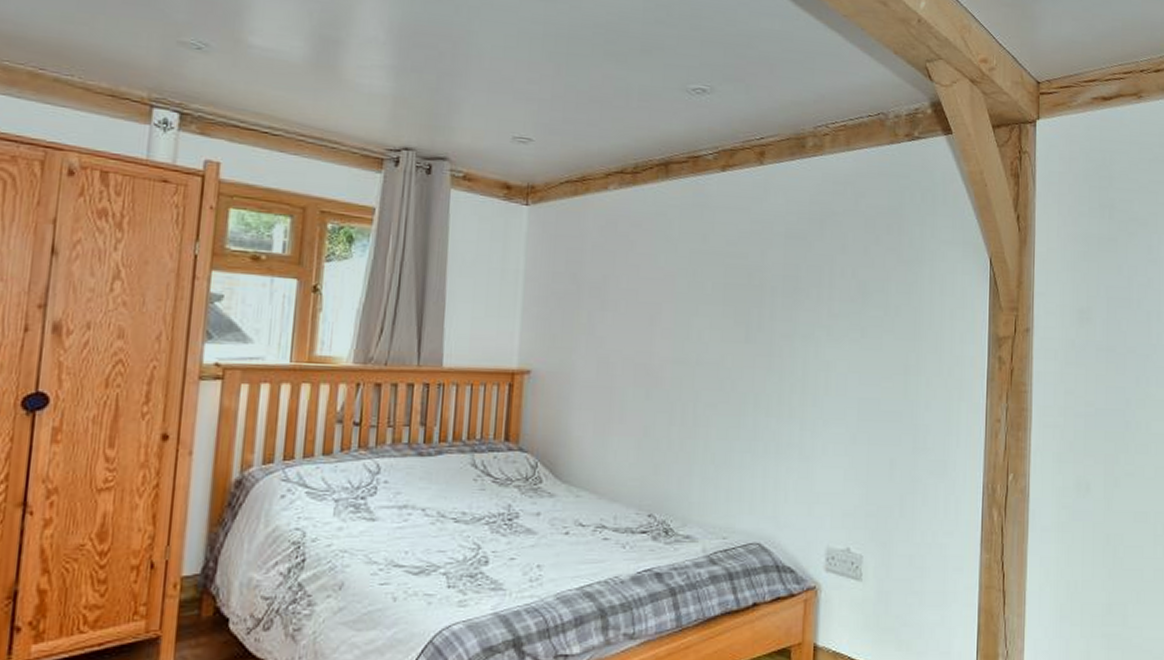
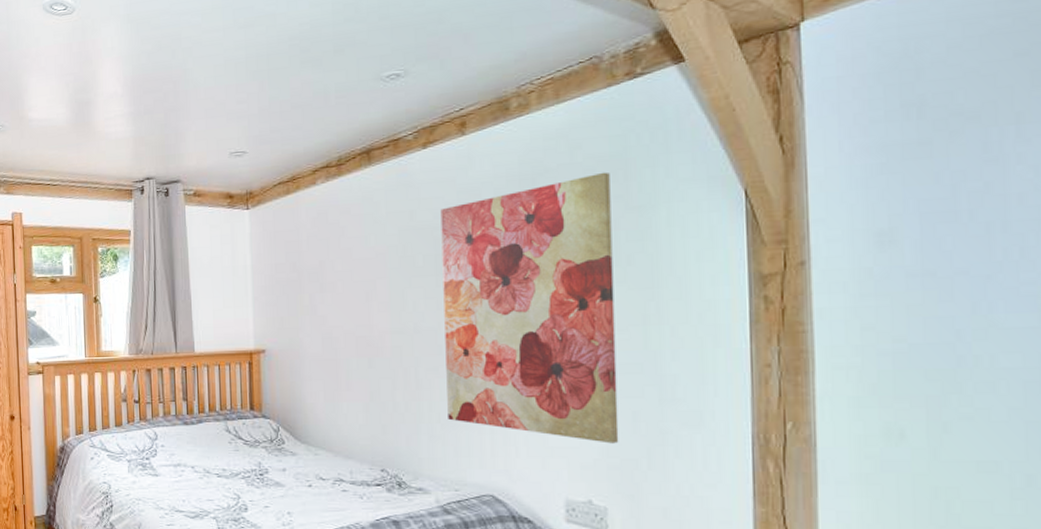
wall art: none [722,223,887,491] -> present [440,172,619,444]

